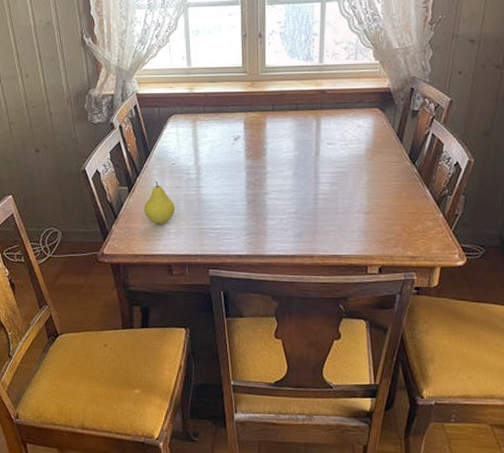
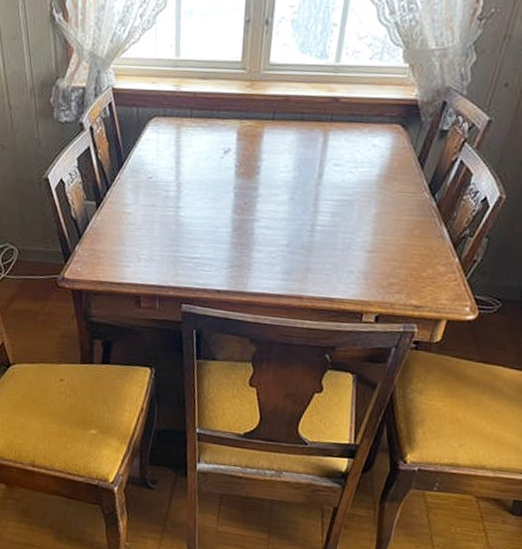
fruit: present [144,181,176,224] -> none [113,197,150,248]

